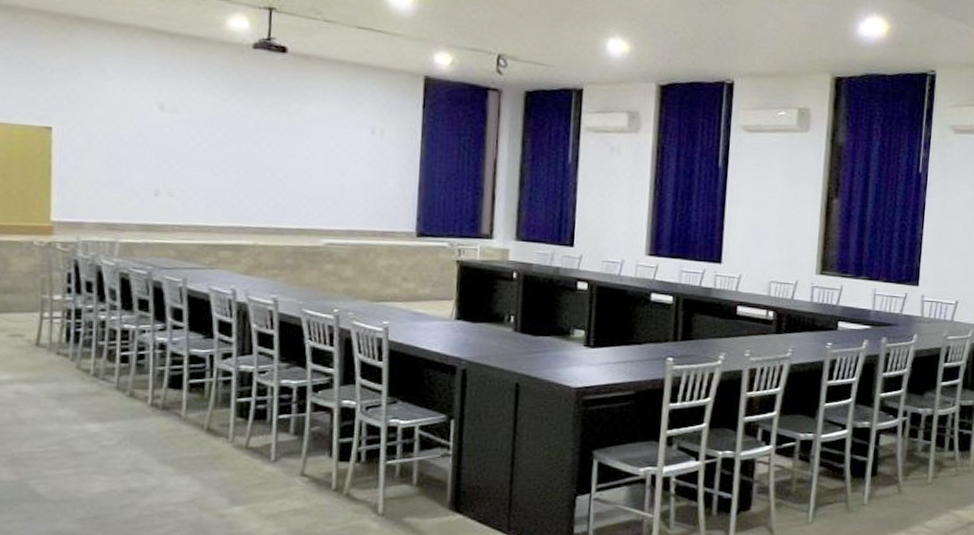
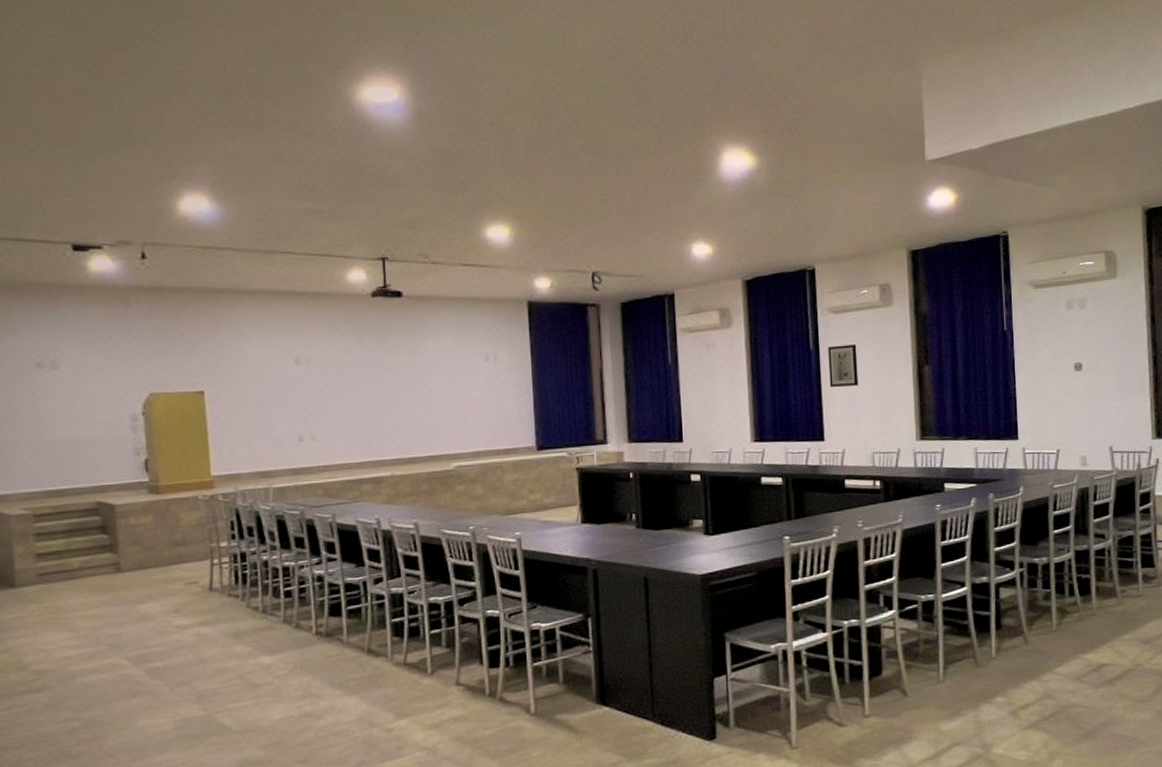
wall art: none [734,165,767,210] -> present [828,344,859,388]

